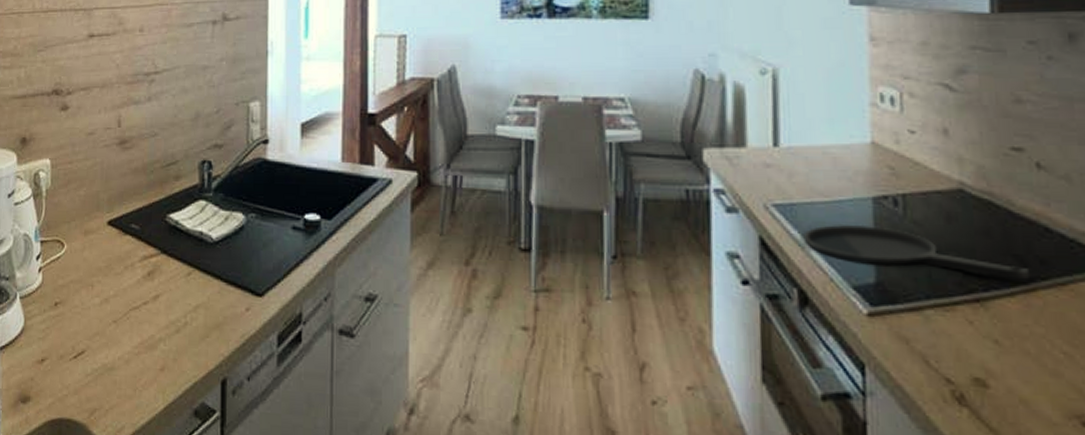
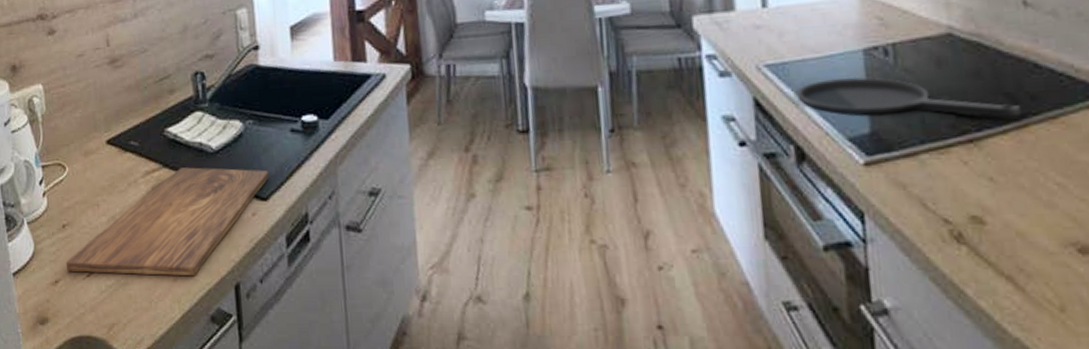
cutting board: none [54,255,266,368] -> present [65,167,269,277]

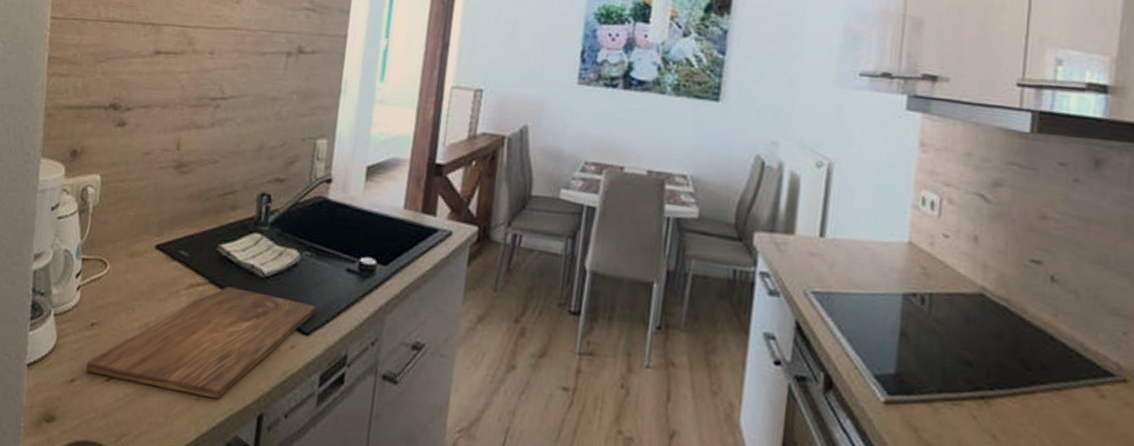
frying pan: present [797,76,1022,117] -> none [836,316,1032,382]

